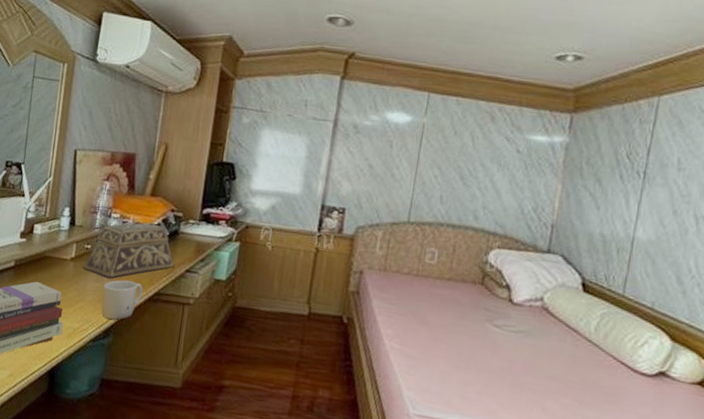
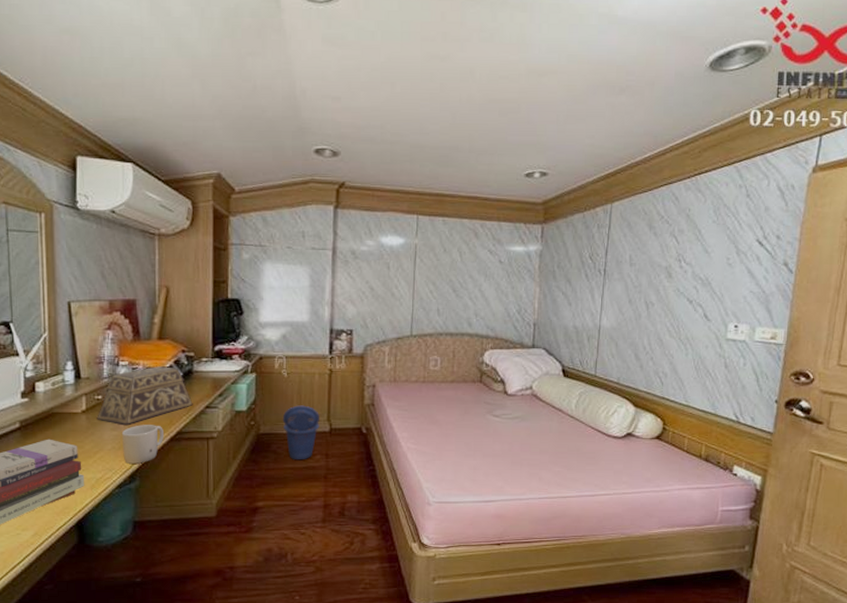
laundry basket: none [260,282,300,343] -> present [282,405,319,460]

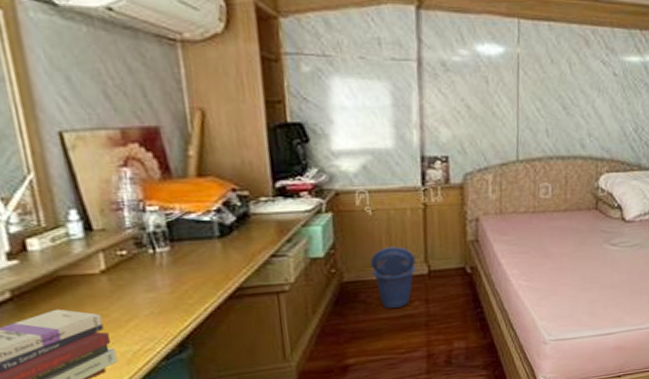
decorative box: present [97,366,193,425] -> none [123,210,254,284]
mug: present [121,425,165,464] -> none [160,281,220,330]

